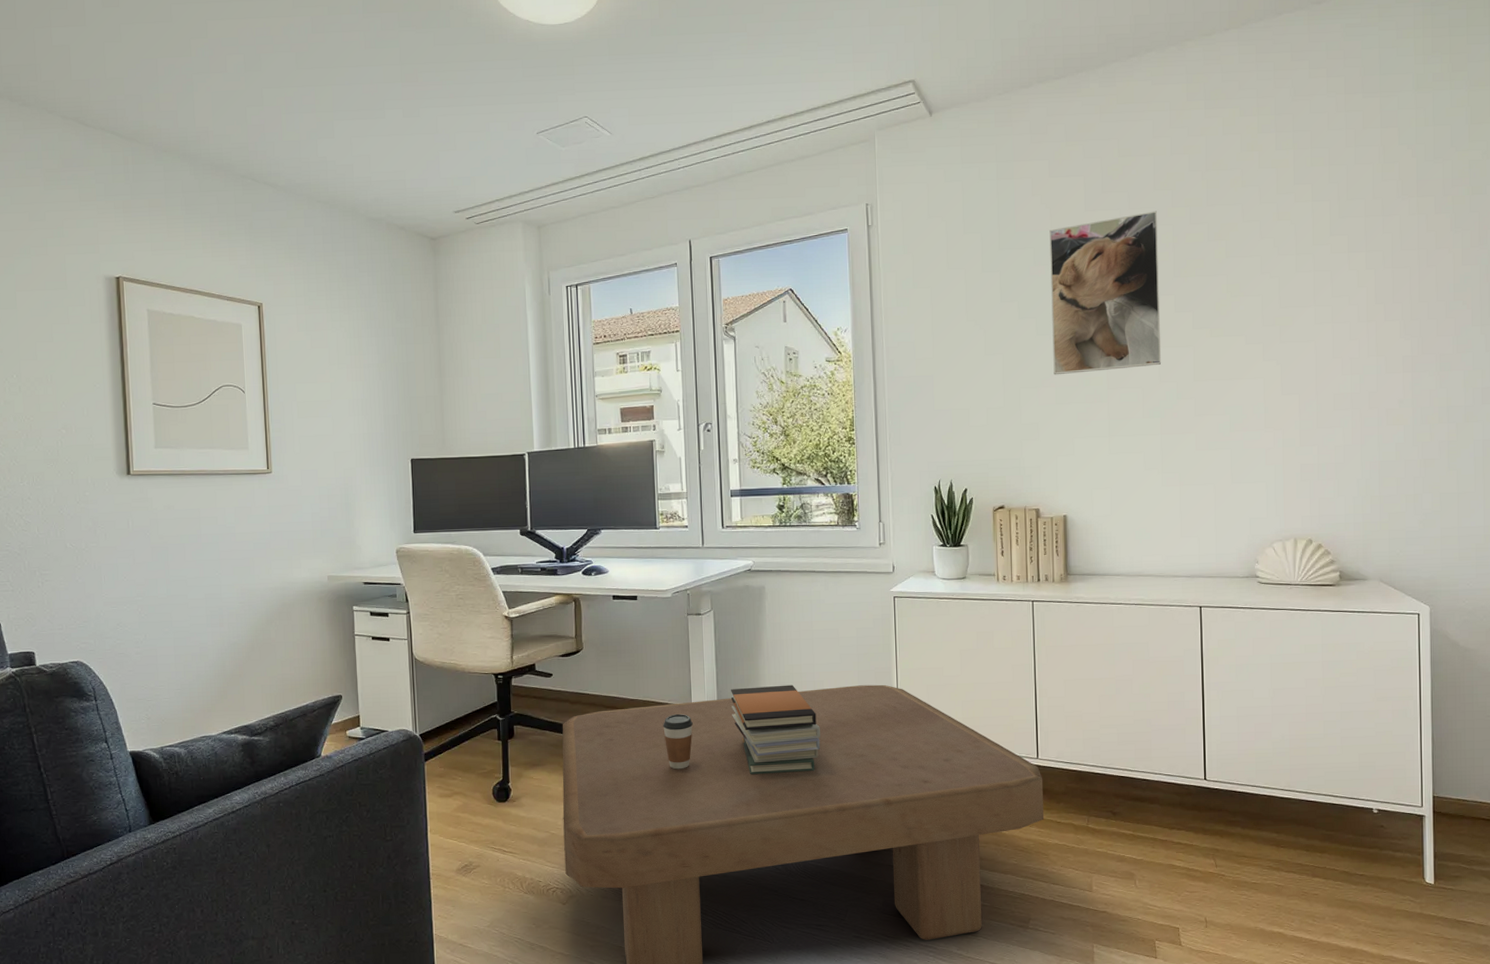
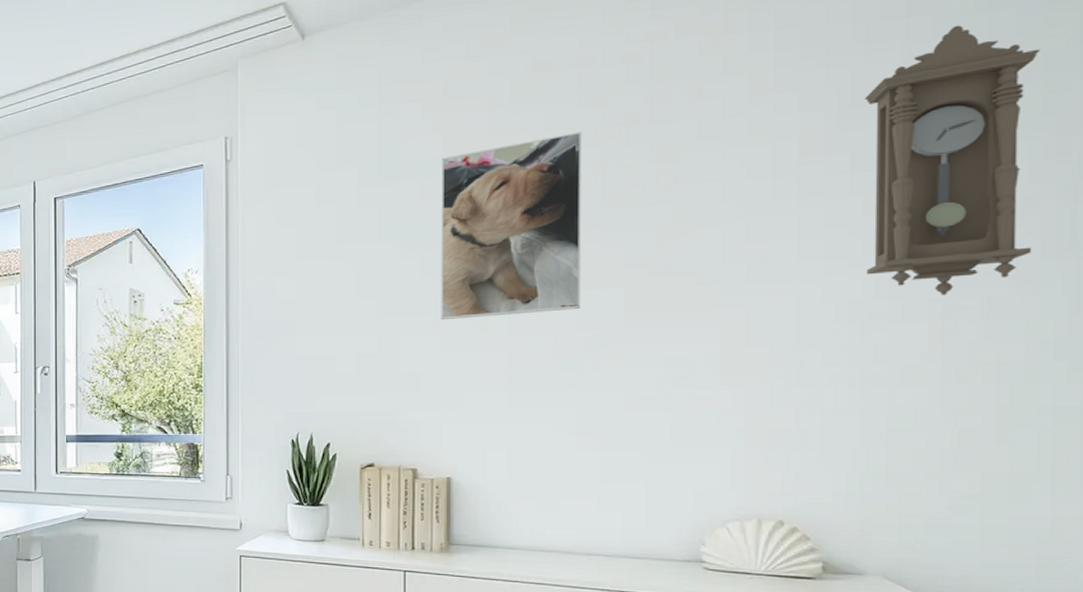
pendulum clock: none [1355,137,1467,353] -> present [864,25,1041,295]

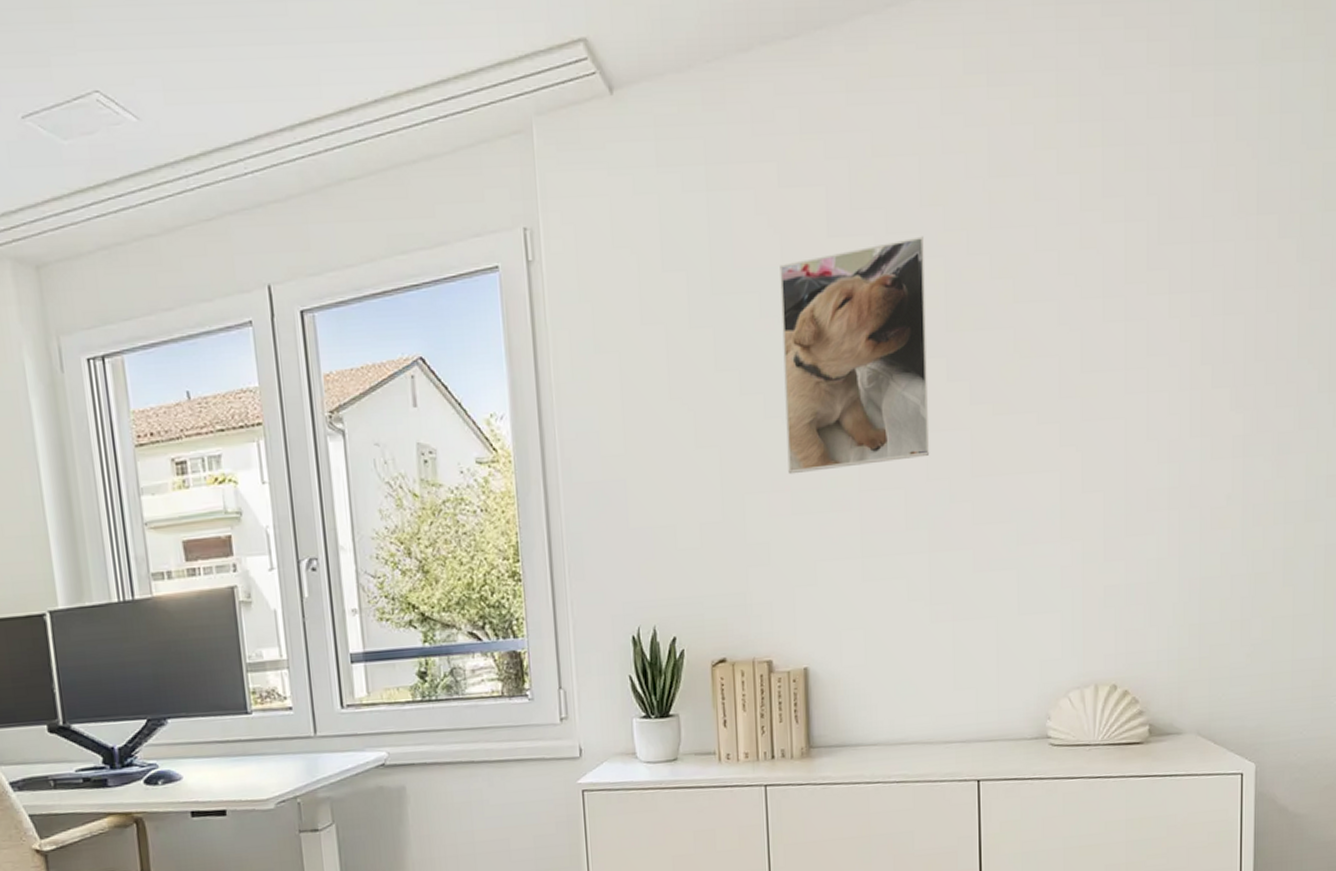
pendulum clock: present [864,25,1041,295] -> none [1180,129,1320,431]

